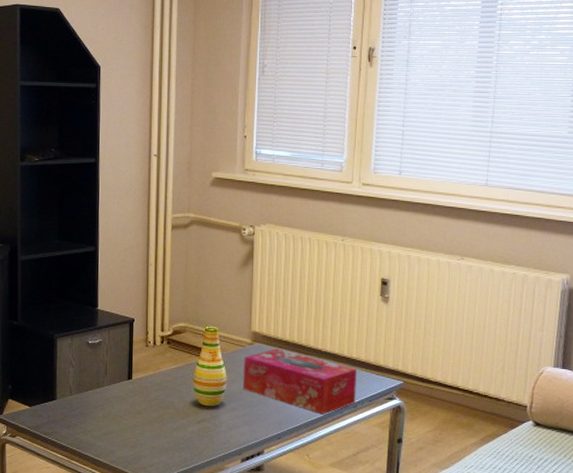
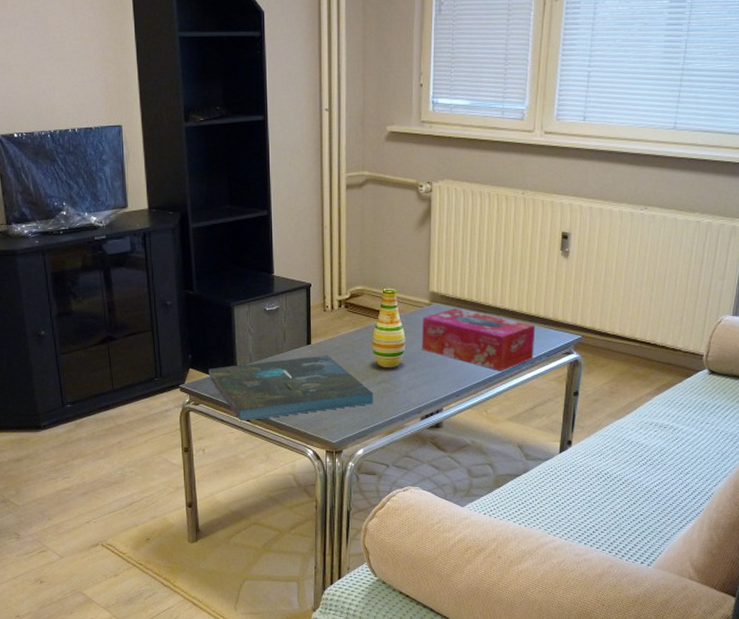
board game: none [27,391,193,456] -> present [208,355,373,422]

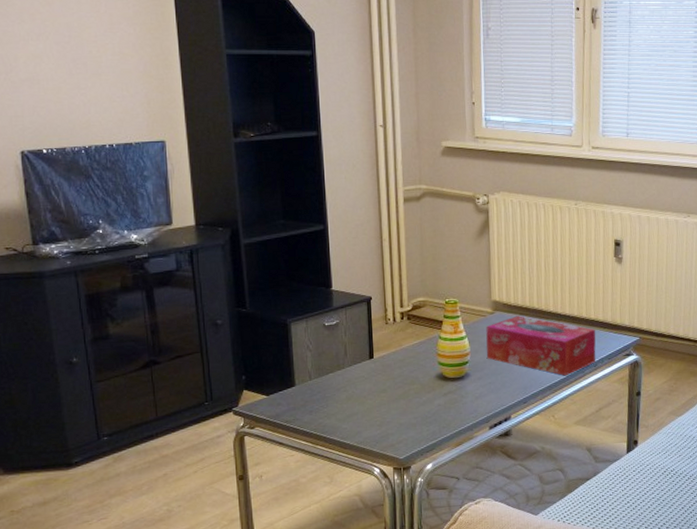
board game: present [208,355,373,422] -> none [264,368,440,443]

